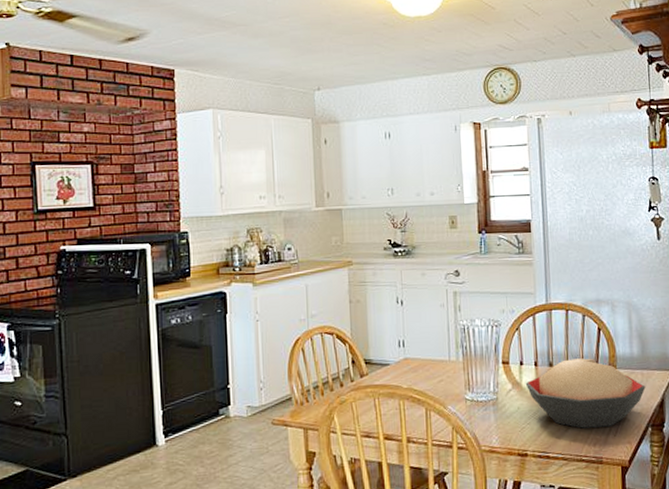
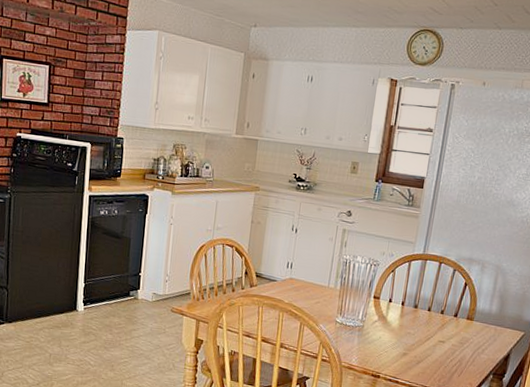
decorative bowl: present [525,358,646,429] -> none [390,304,496,368]

